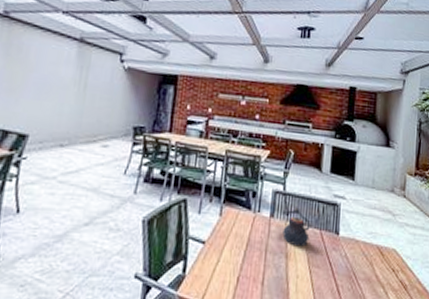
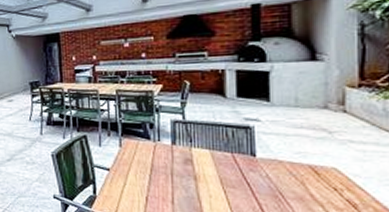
teapot: present [281,207,311,247] -> none [184,133,220,170]

